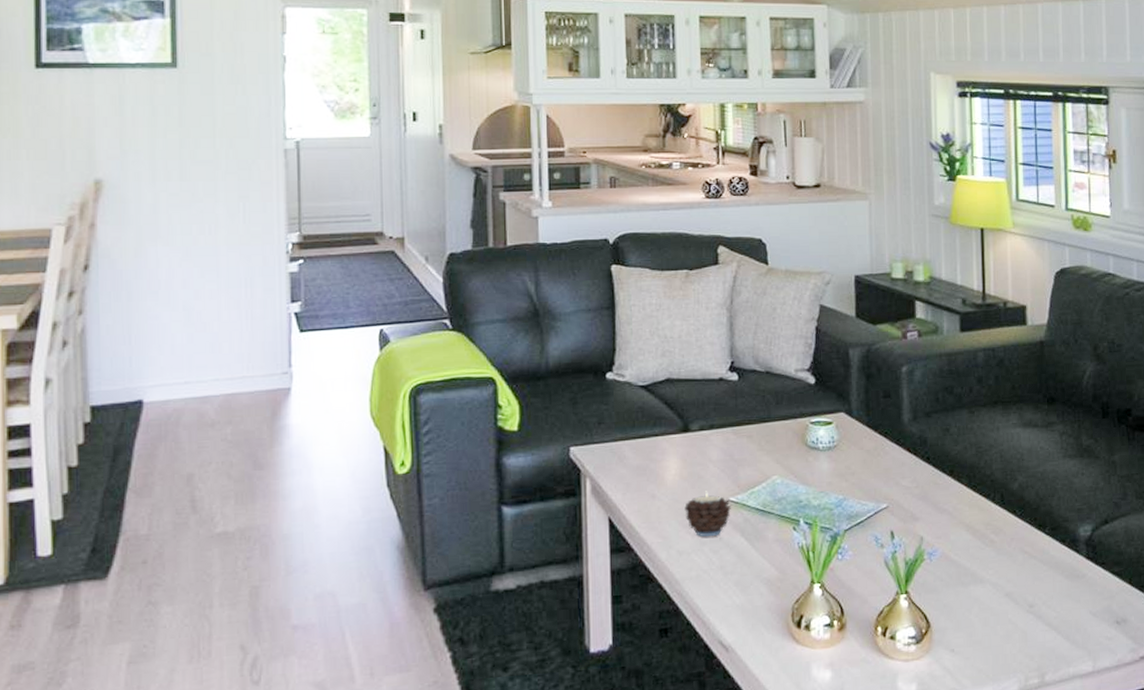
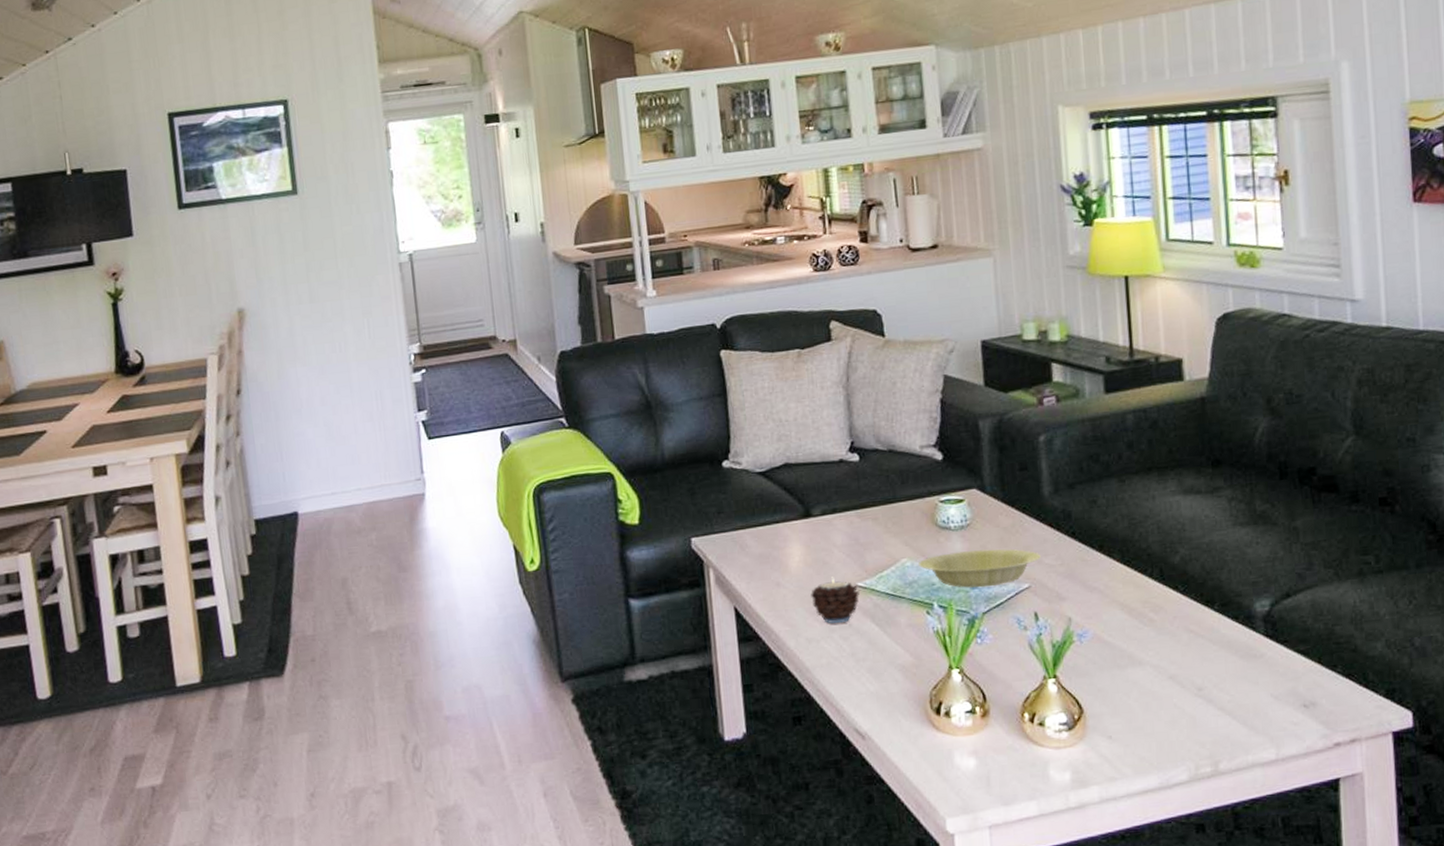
bowl: none [788,470,899,507] -> present [919,549,1041,588]

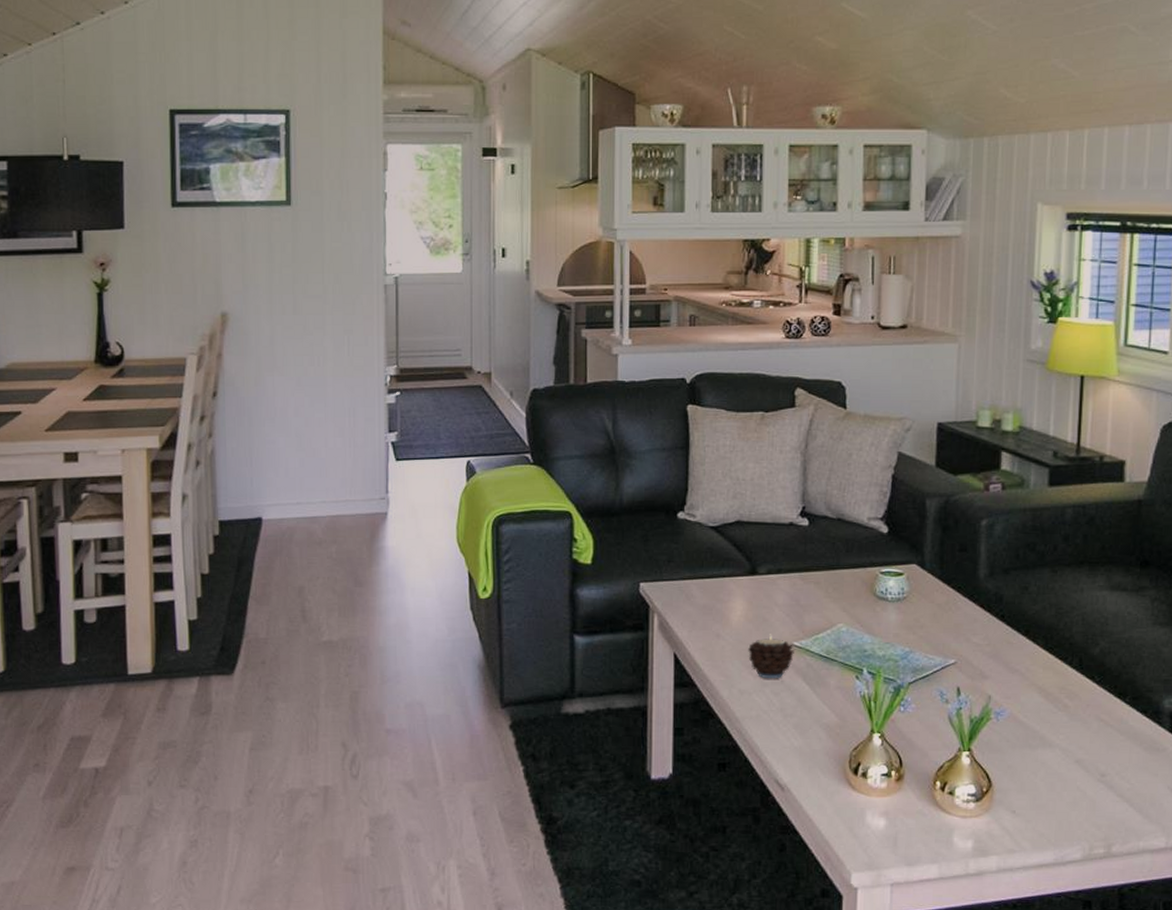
bowl: present [919,549,1041,588] -> none [854,623,970,659]

